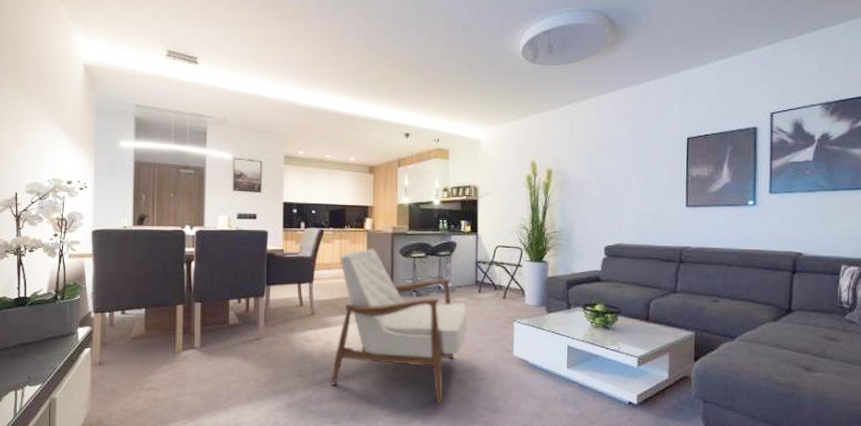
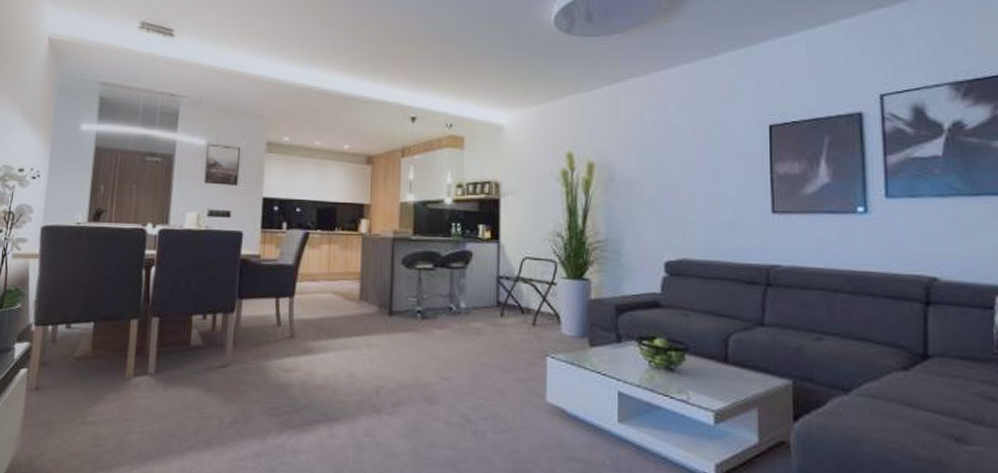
armchair: present [330,249,468,403] -> none [310,257,486,461]

